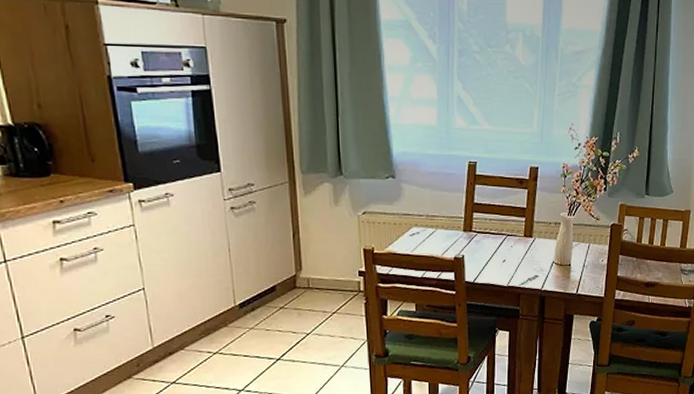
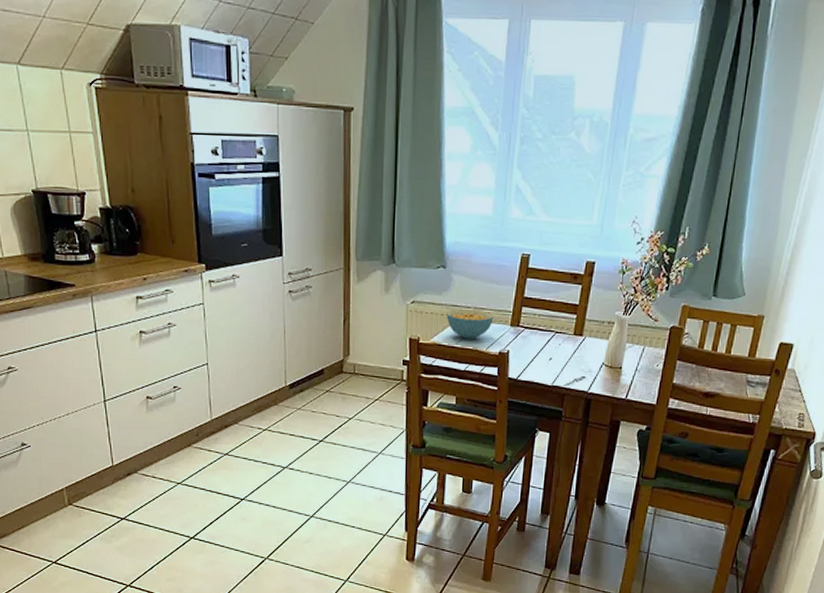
cereal bowl: none [399,218,446,247] -> present [446,309,494,339]

